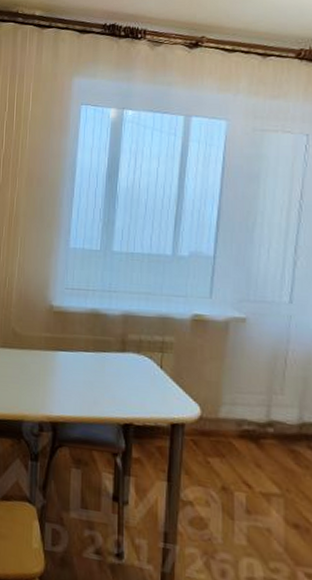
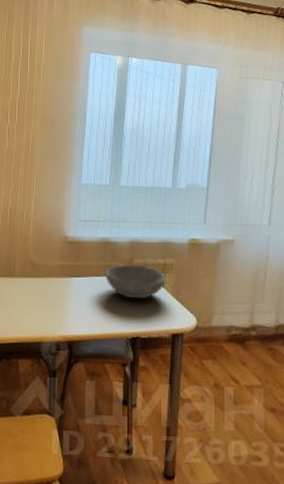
bowl: none [95,340,165,381] -> present [105,265,167,299]

